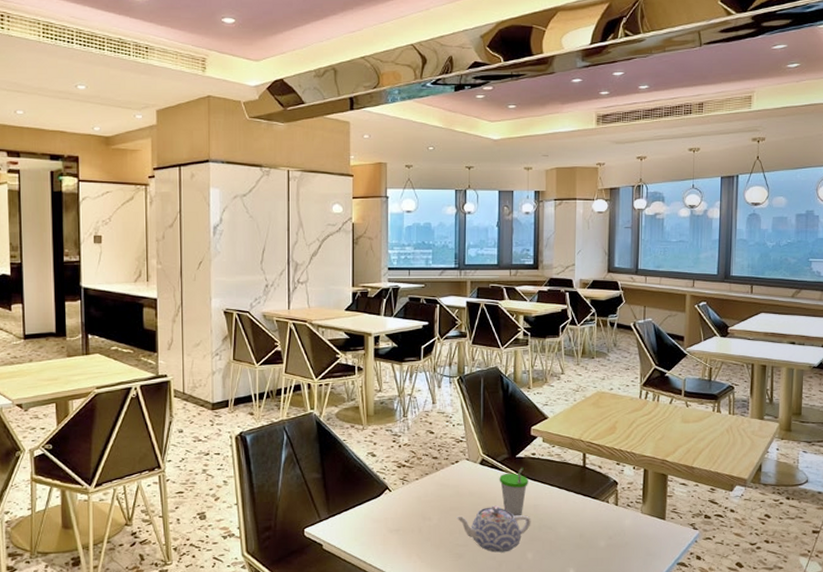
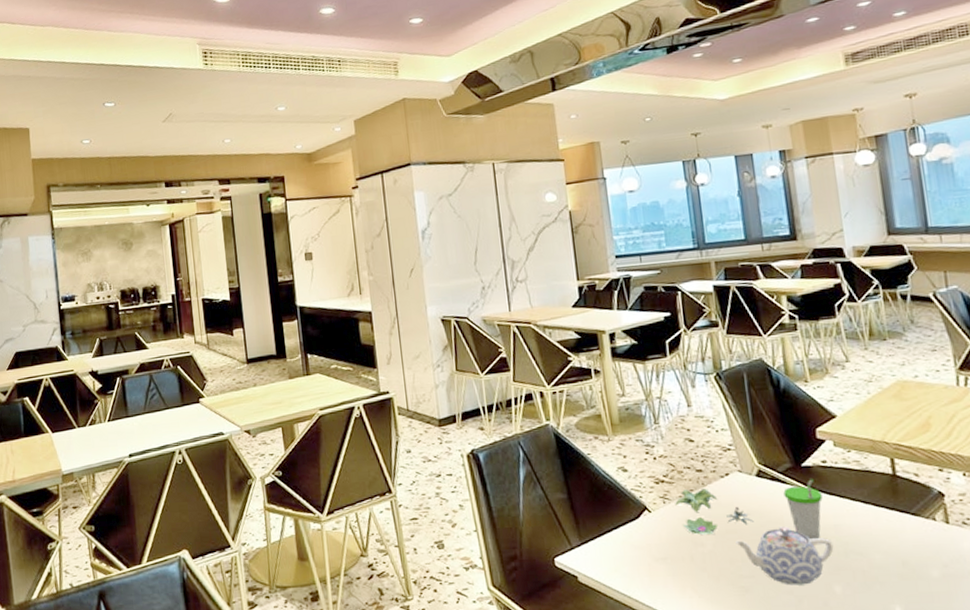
flower: none [412,472,473,511] -> present [675,487,754,535]

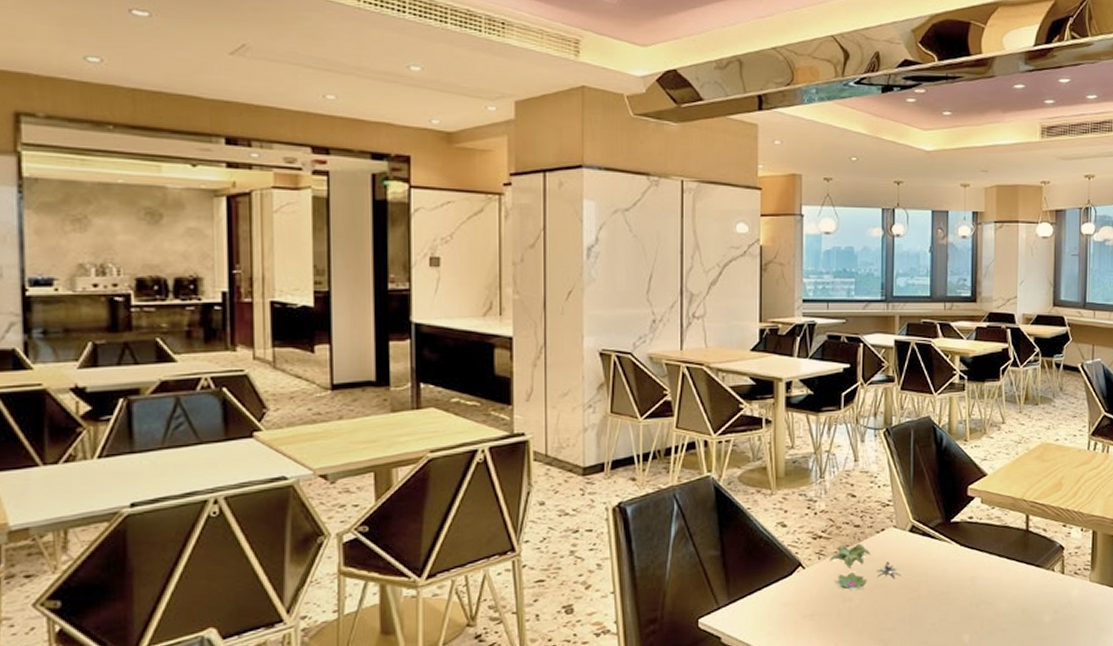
teapot: present [736,526,834,586] -> none [882,580,968,636]
cup: present [783,479,823,540] -> none [931,534,965,592]

